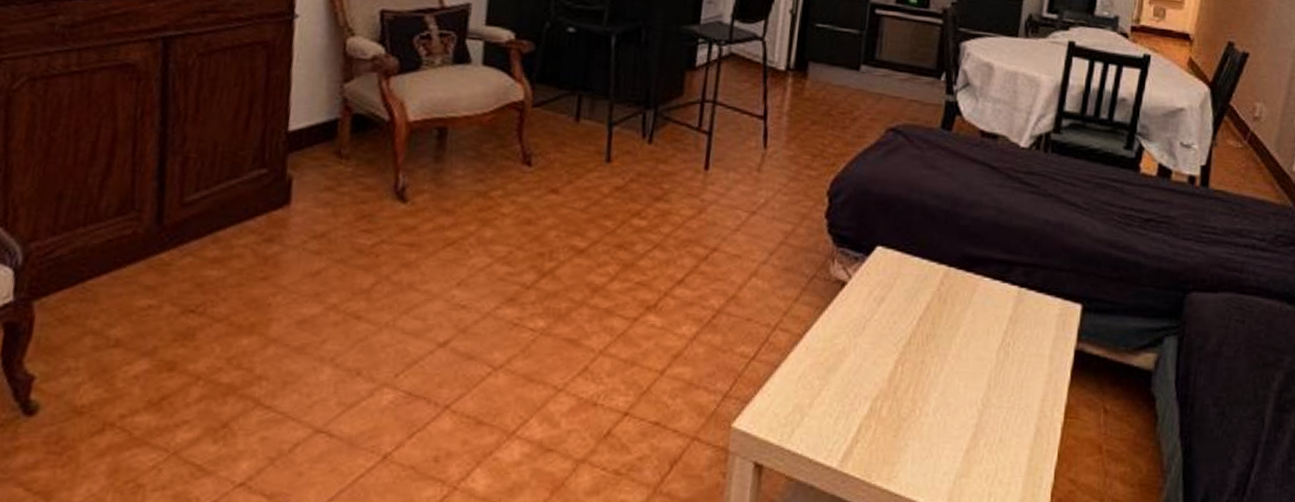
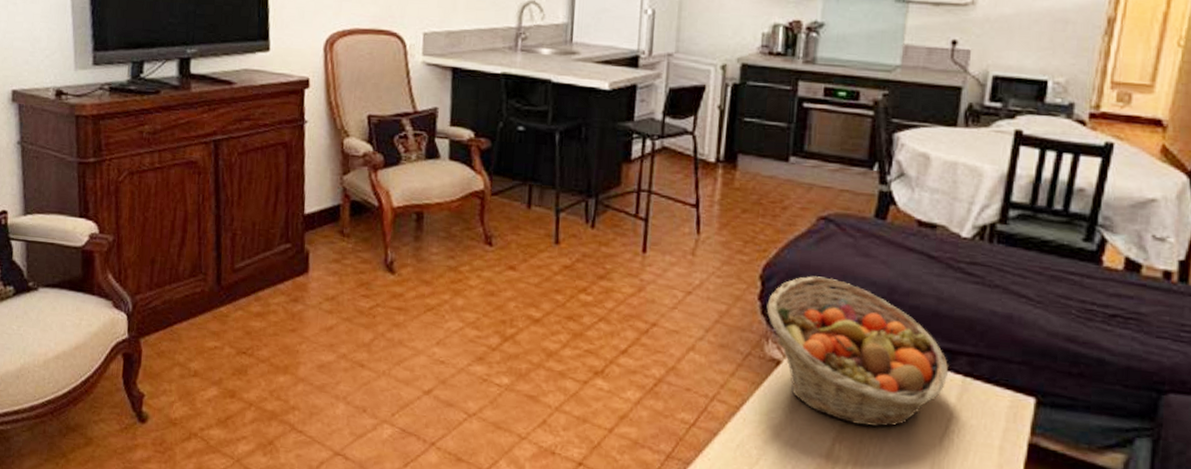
fruit basket: none [833,190,1006,346] -> present [766,276,949,427]

